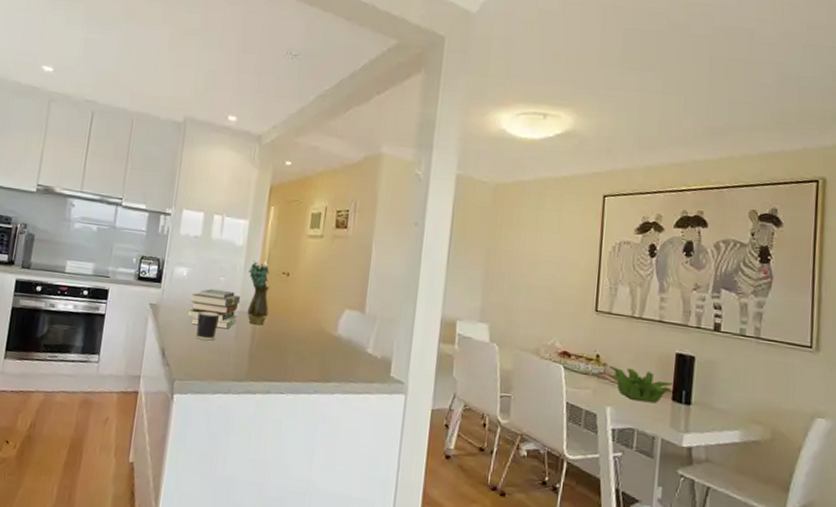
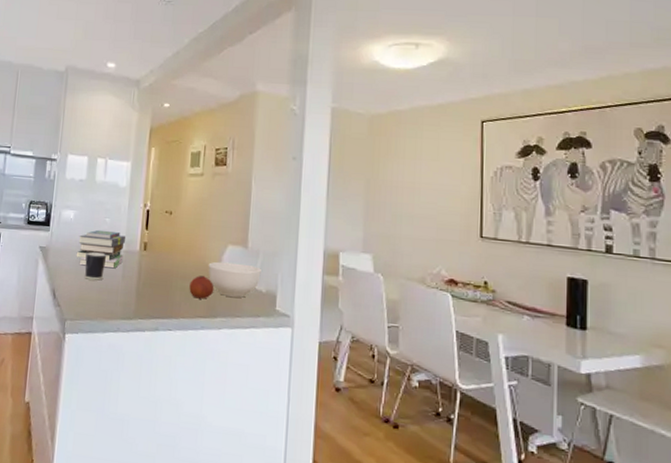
vase: present [247,260,270,325] -> none [132,200,154,264]
fruit: none [303,339,329,363] -> present [189,276,214,299]
bowl: none [323,325,378,363] -> present [208,261,261,298]
plant: present [607,367,673,403] -> none [497,293,566,329]

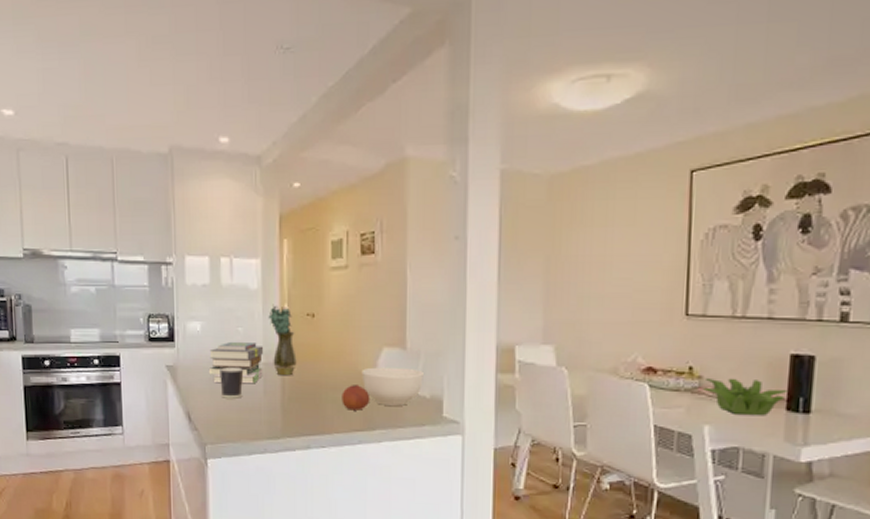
vase: none [132,200,154,264] -> present [268,304,297,376]
plant: none [497,293,566,329] -> present [703,378,787,415]

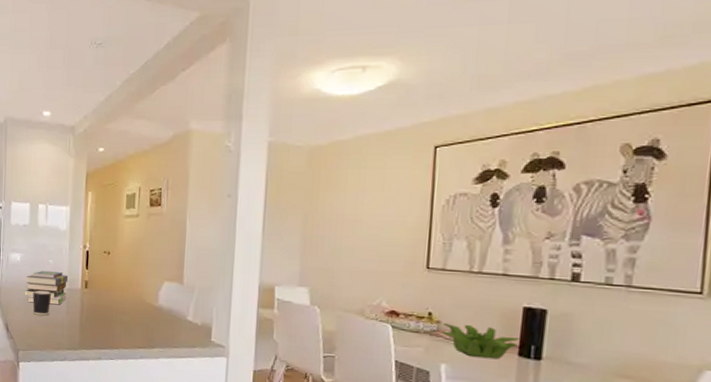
vase: present [268,304,297,376] -> none [73,242,94,300]
fruit: present [342,385,370,411] -> none [128,310,152,332]
bowl: present [361,367,424,407] -> none [145,297,197,330]

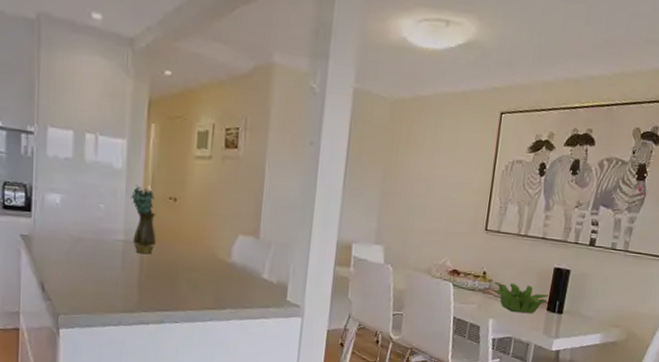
books: present [24,270,69,305] -> none [66,216,125,260]
mug: present [32,290,52,316] -> none [77,241,103,272]
vase: none [73,242,94,300] -> present [131,184,157,254]

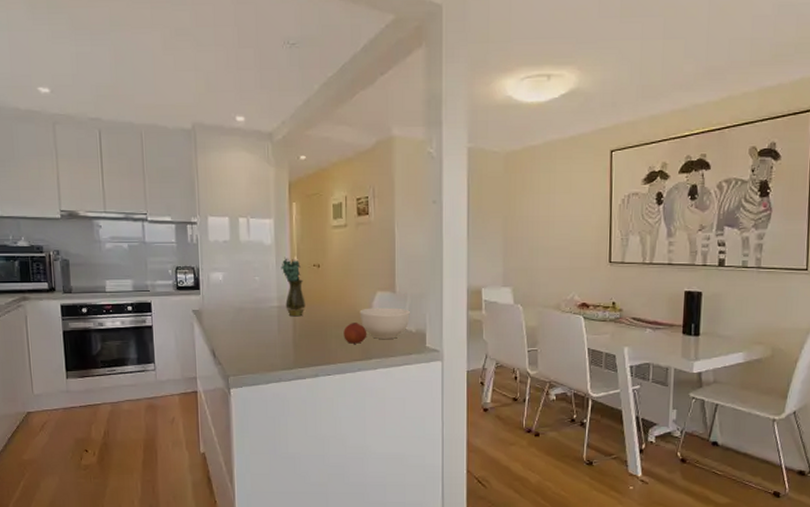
fruit: none [196,267,224,291] -> present [343,323,367,344]
bowl: none [216,252,273,289] -> present [359,308,410,340]
plant: present [492,282,549,313] -> none [623,310,683,338]

